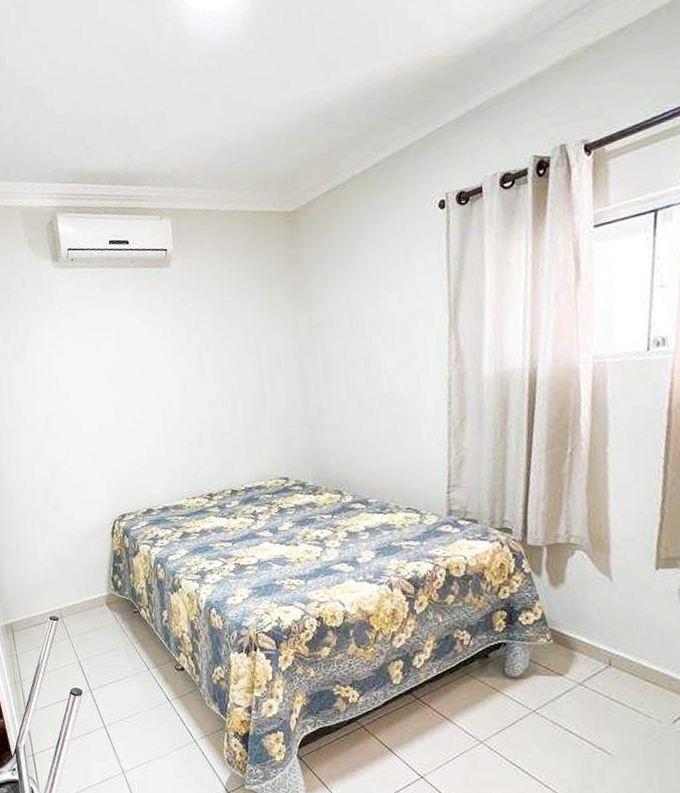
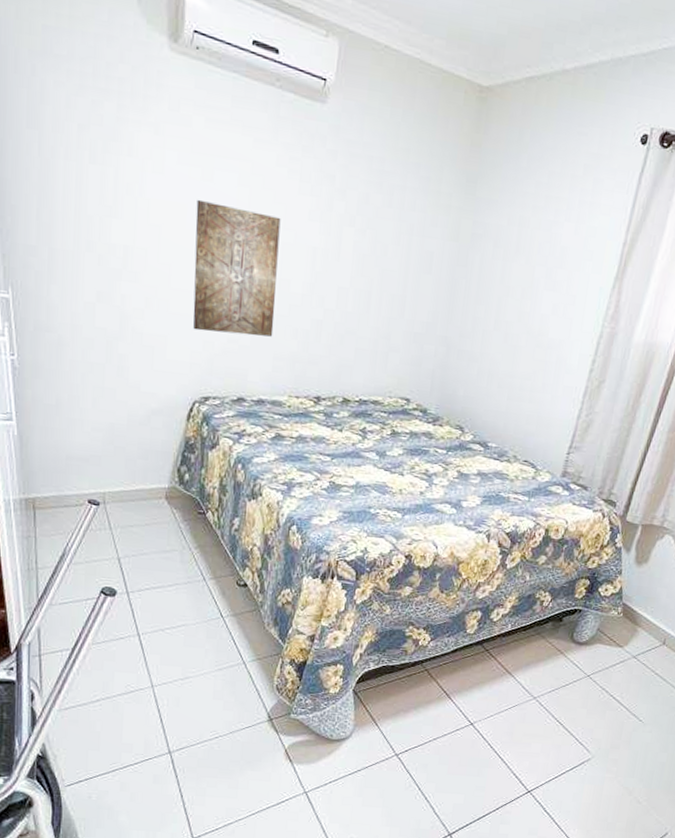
wall art: none [90,360,165,464] -> present [193,199,281,337]

